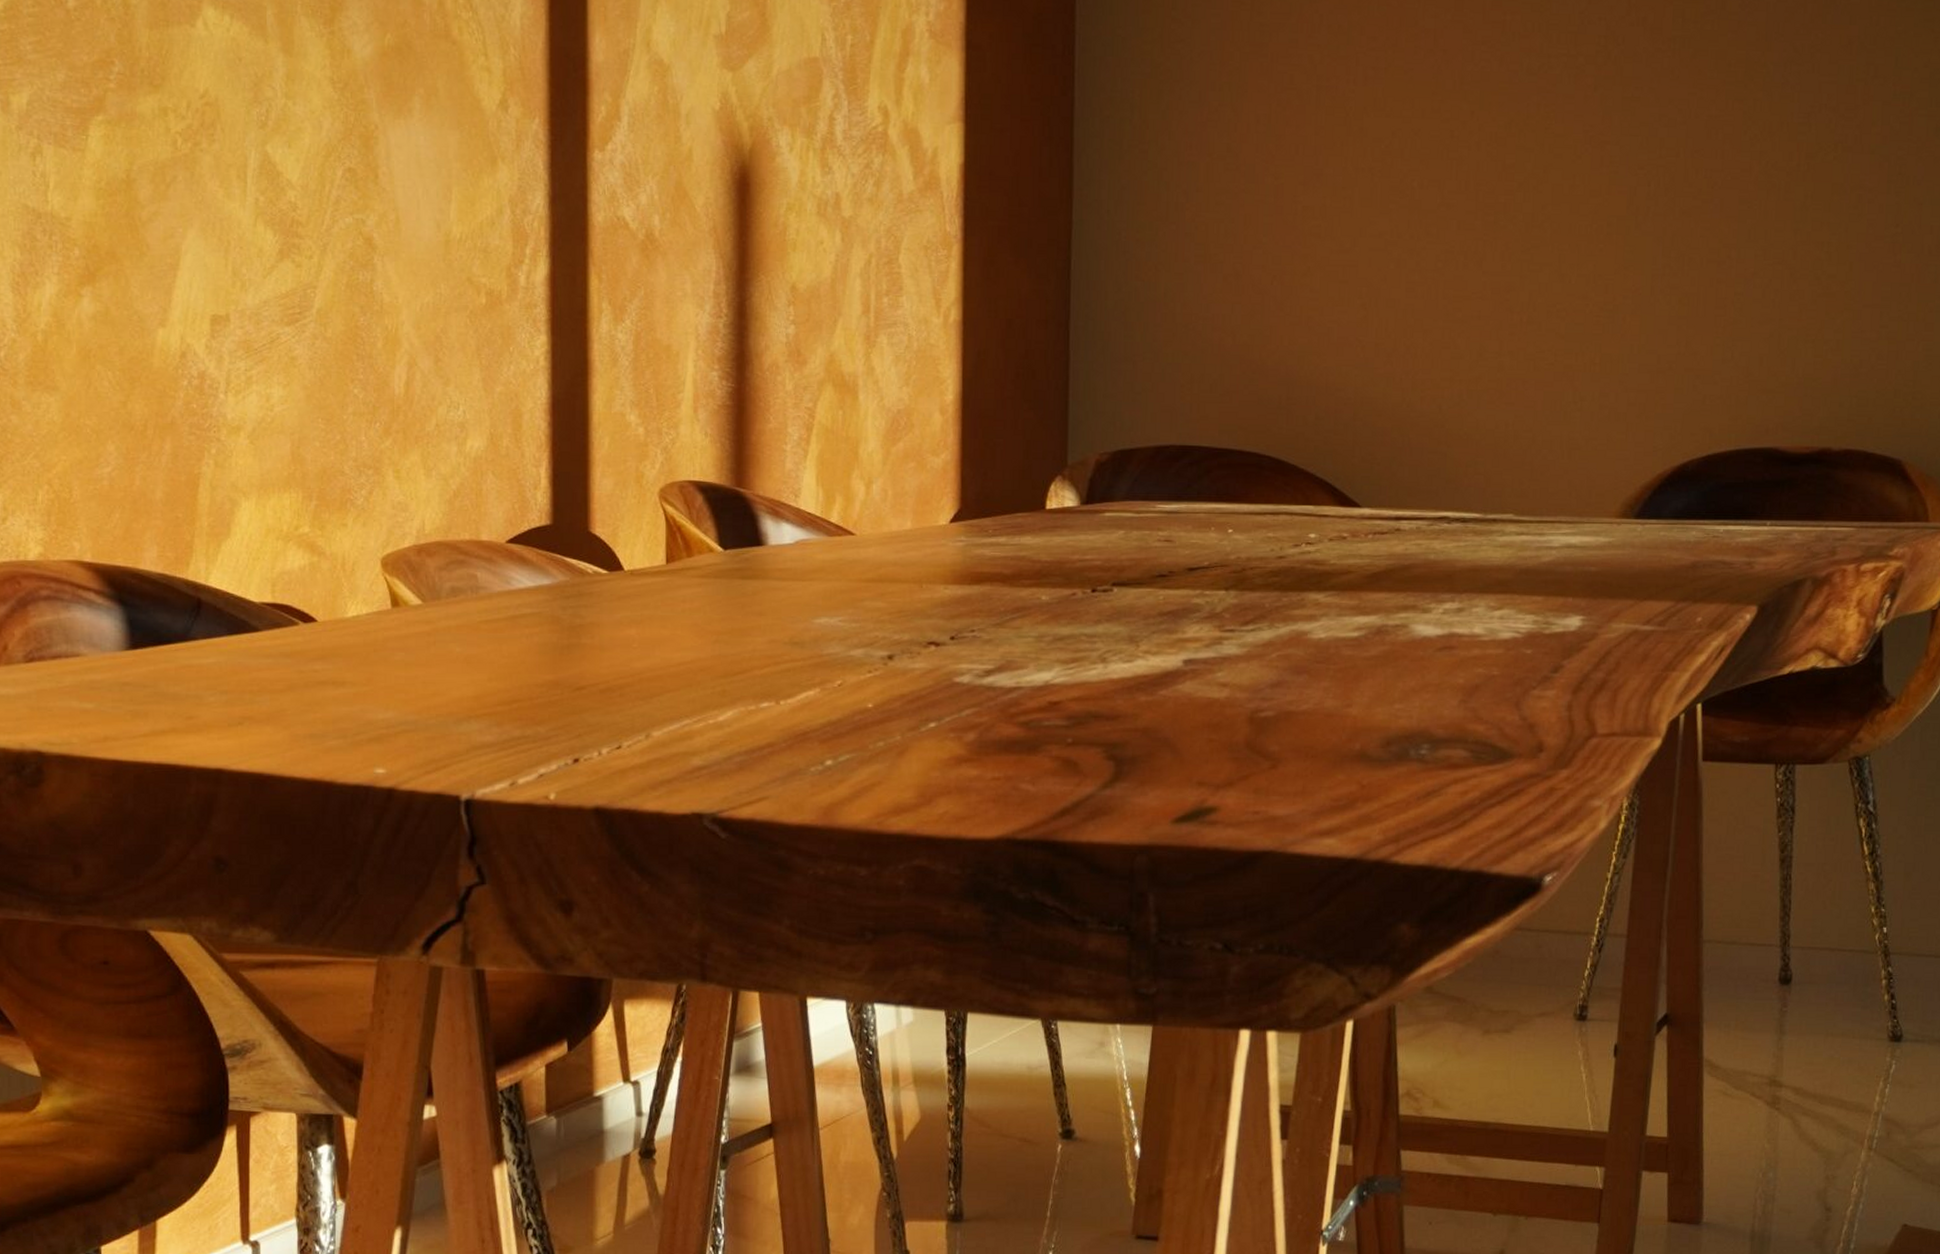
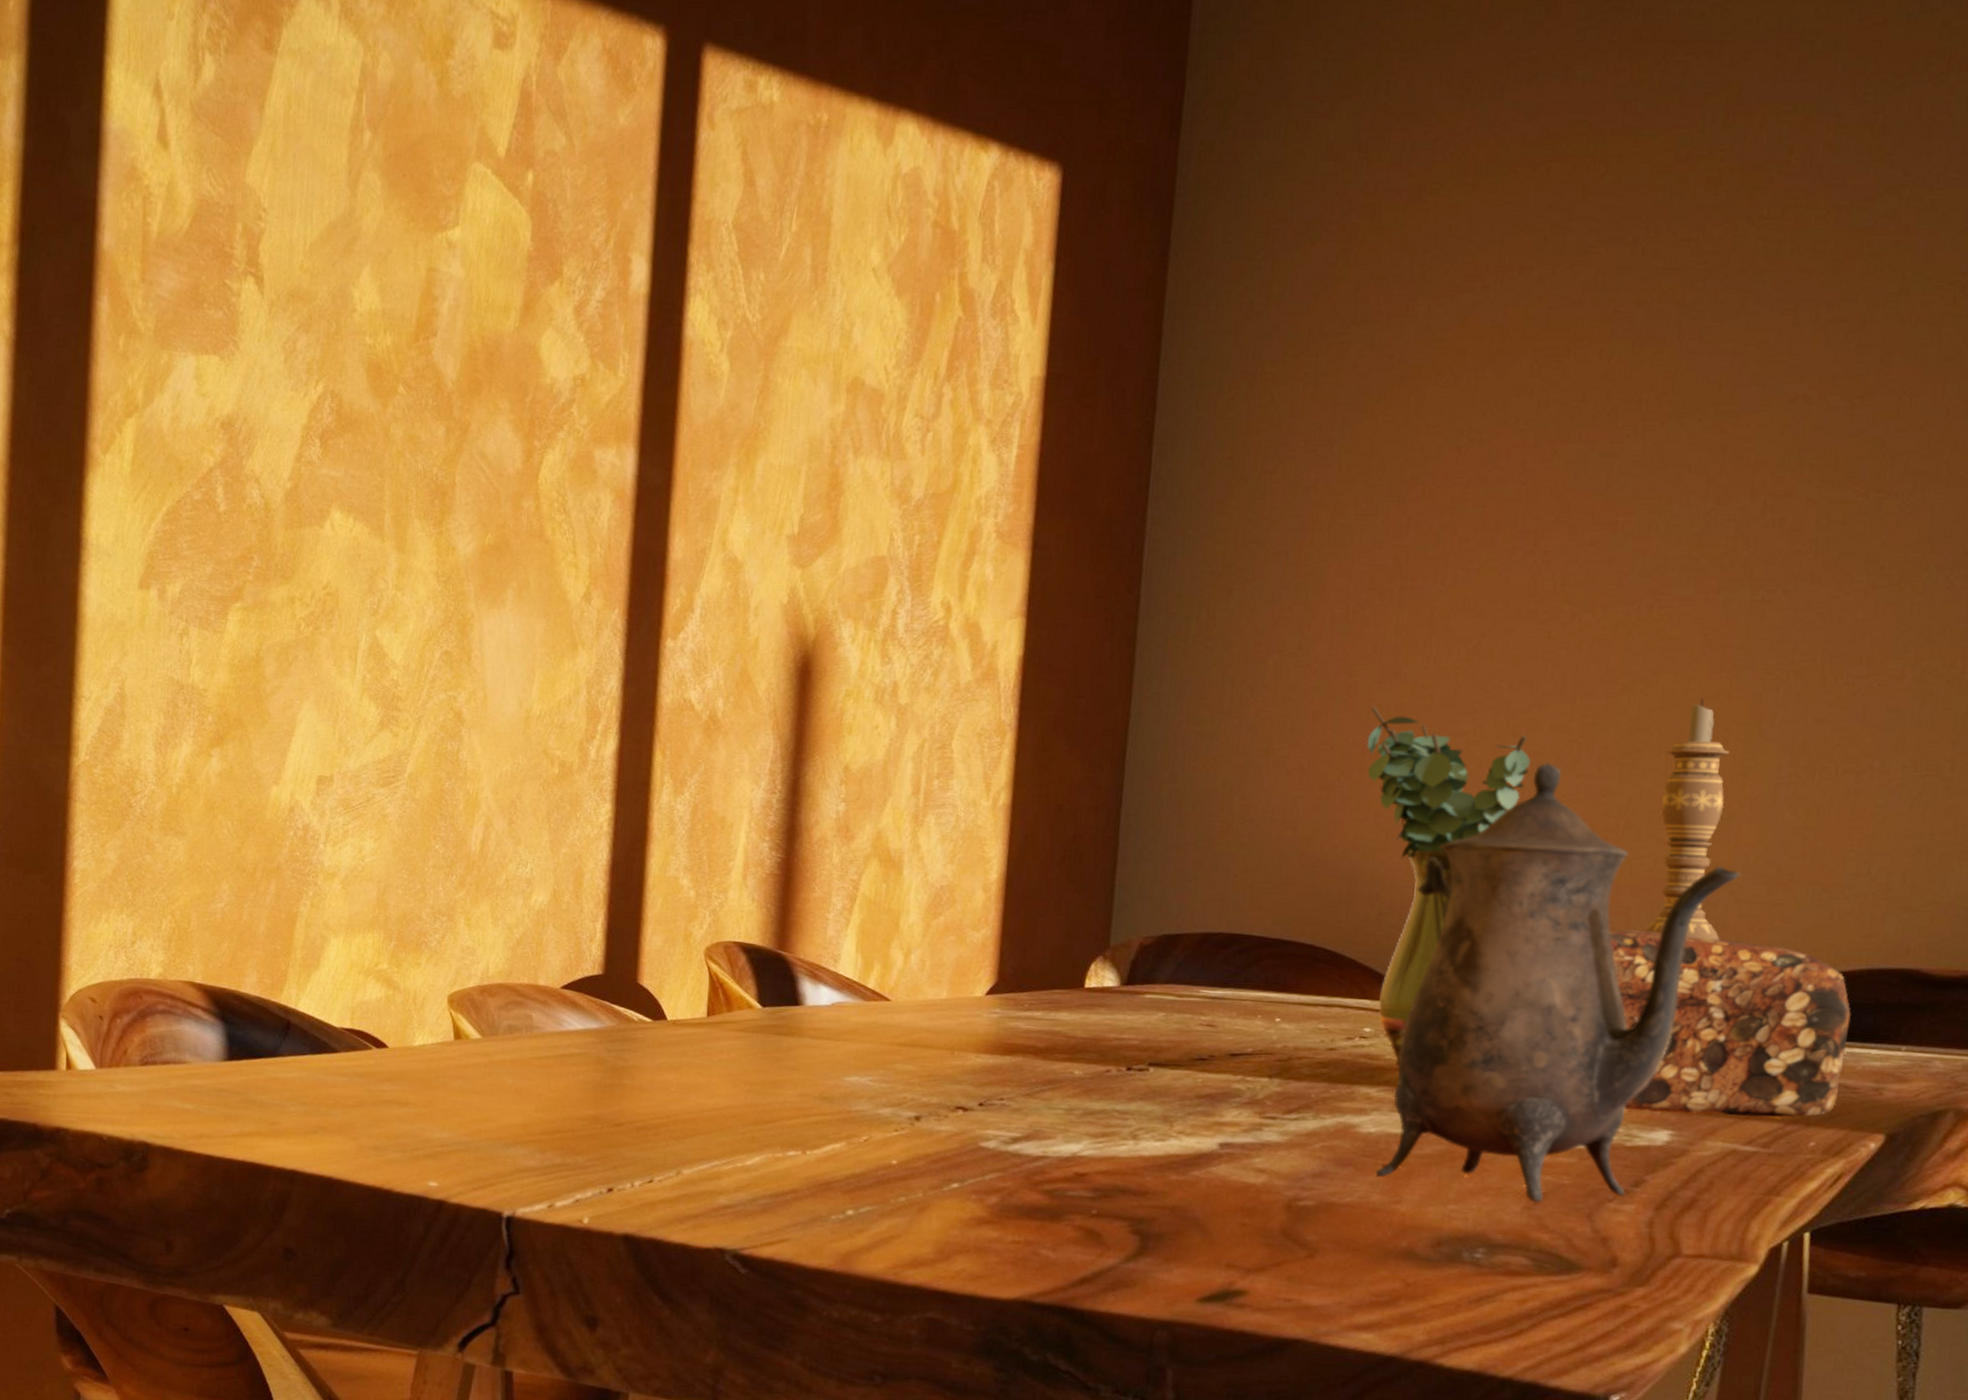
vase: none [1295,209,1442,571] -> present [1366,707,1531,1067]
teapot: none [1328,261,1628,695] -> present [1375,763,1741,1202]
bread loaf: none [1520,421,1725,598] -> present [1609,928,1851,1118]
candlestick: none [1549,193,1613,429] -> present [1644,698,1729,940]

